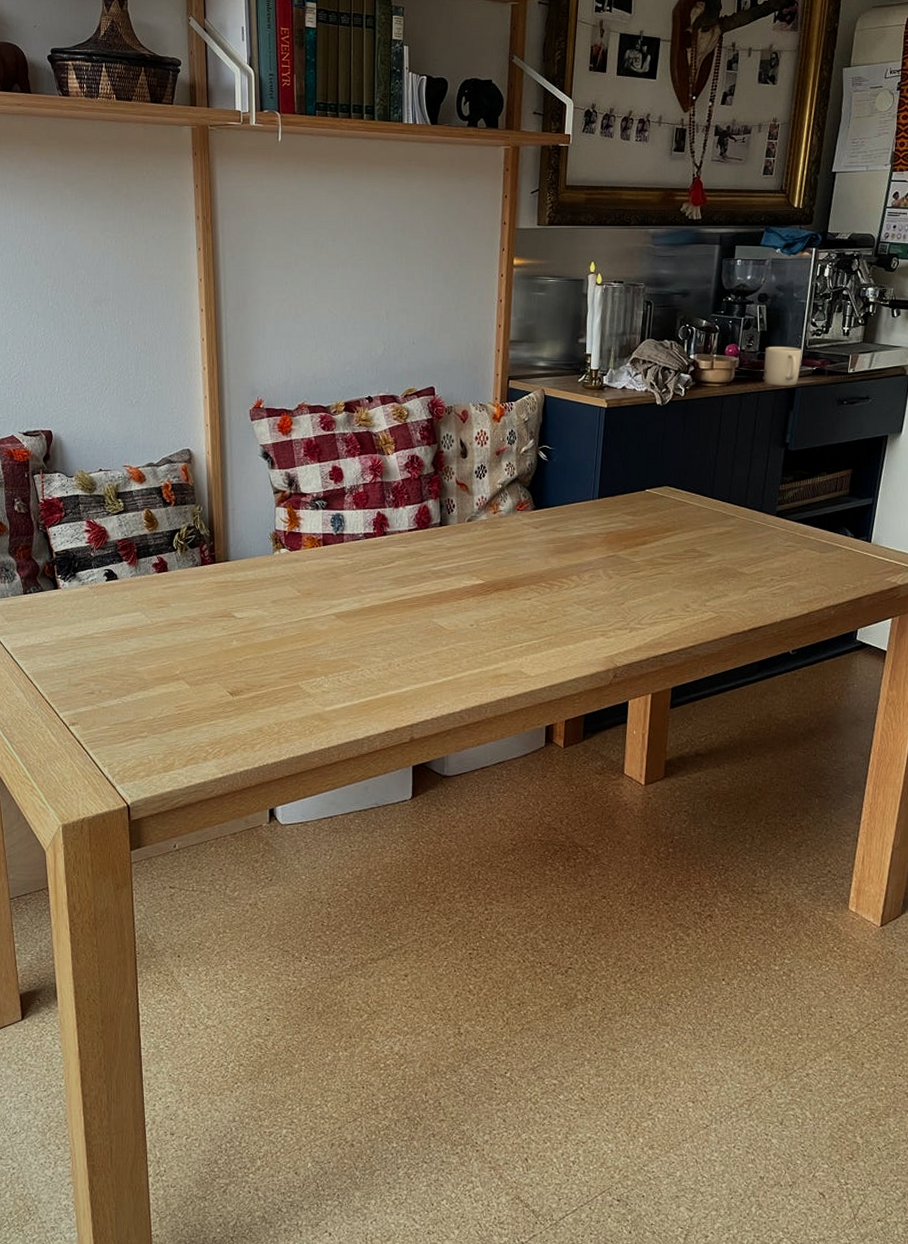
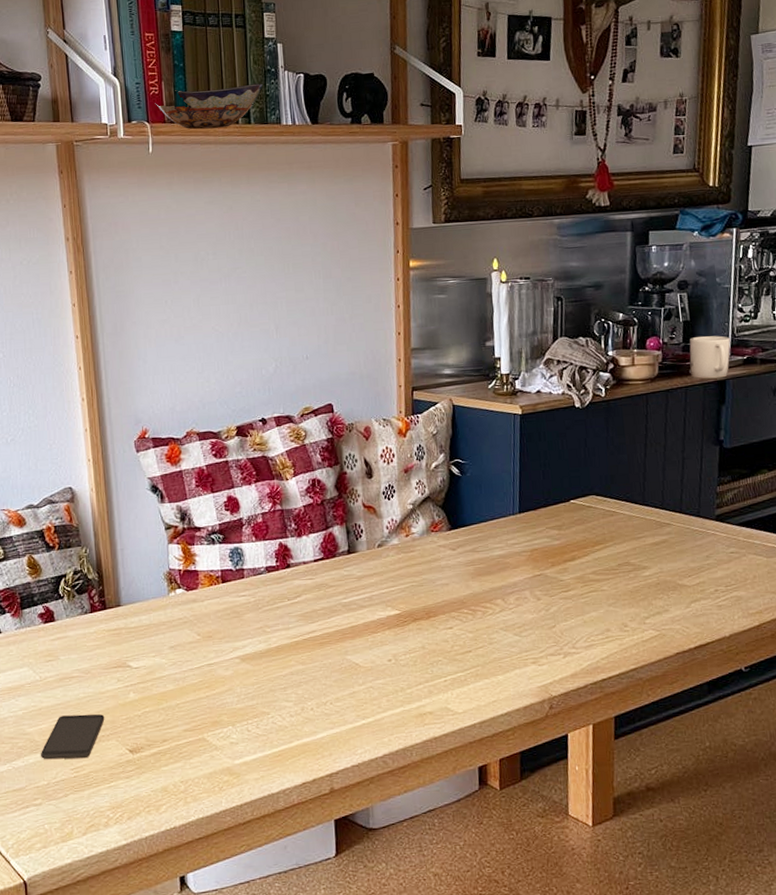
mobile phone: none [148,657,209,698] -> present [40,714,105,760]
decorative bowl: none [286,82,388,122] -> present [155,83,263,130]

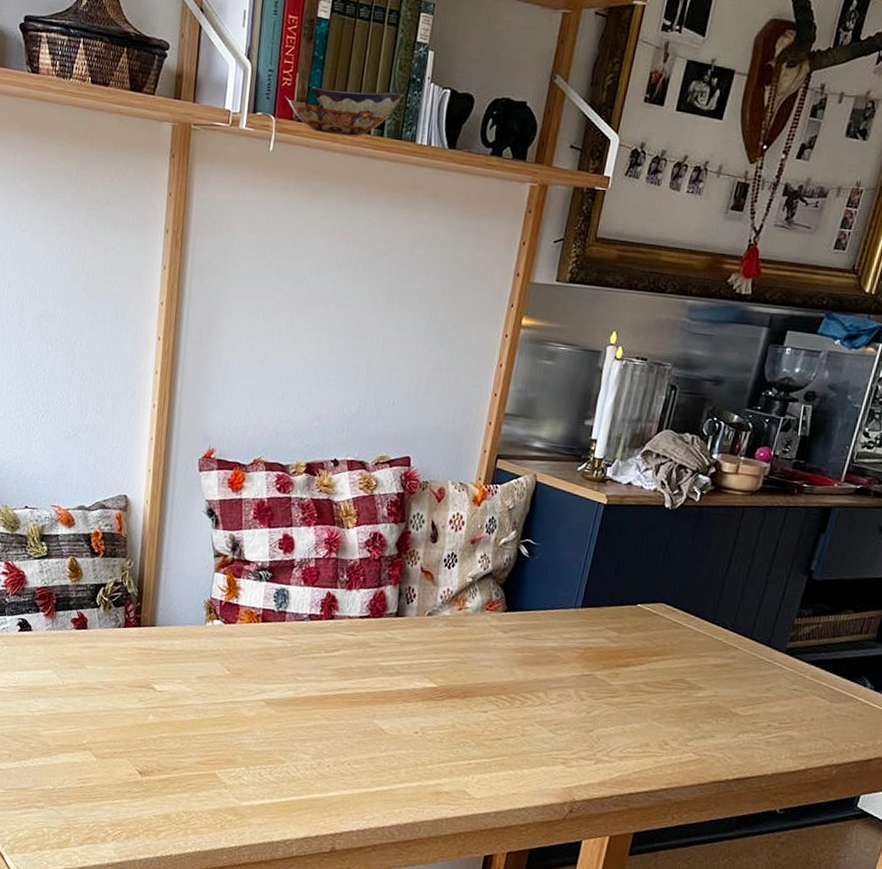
mobile phone: present [40,714,105,760] -> none [50,724,121,771]
mug: present [689,335,731,379] -> none [796,455,848,505]

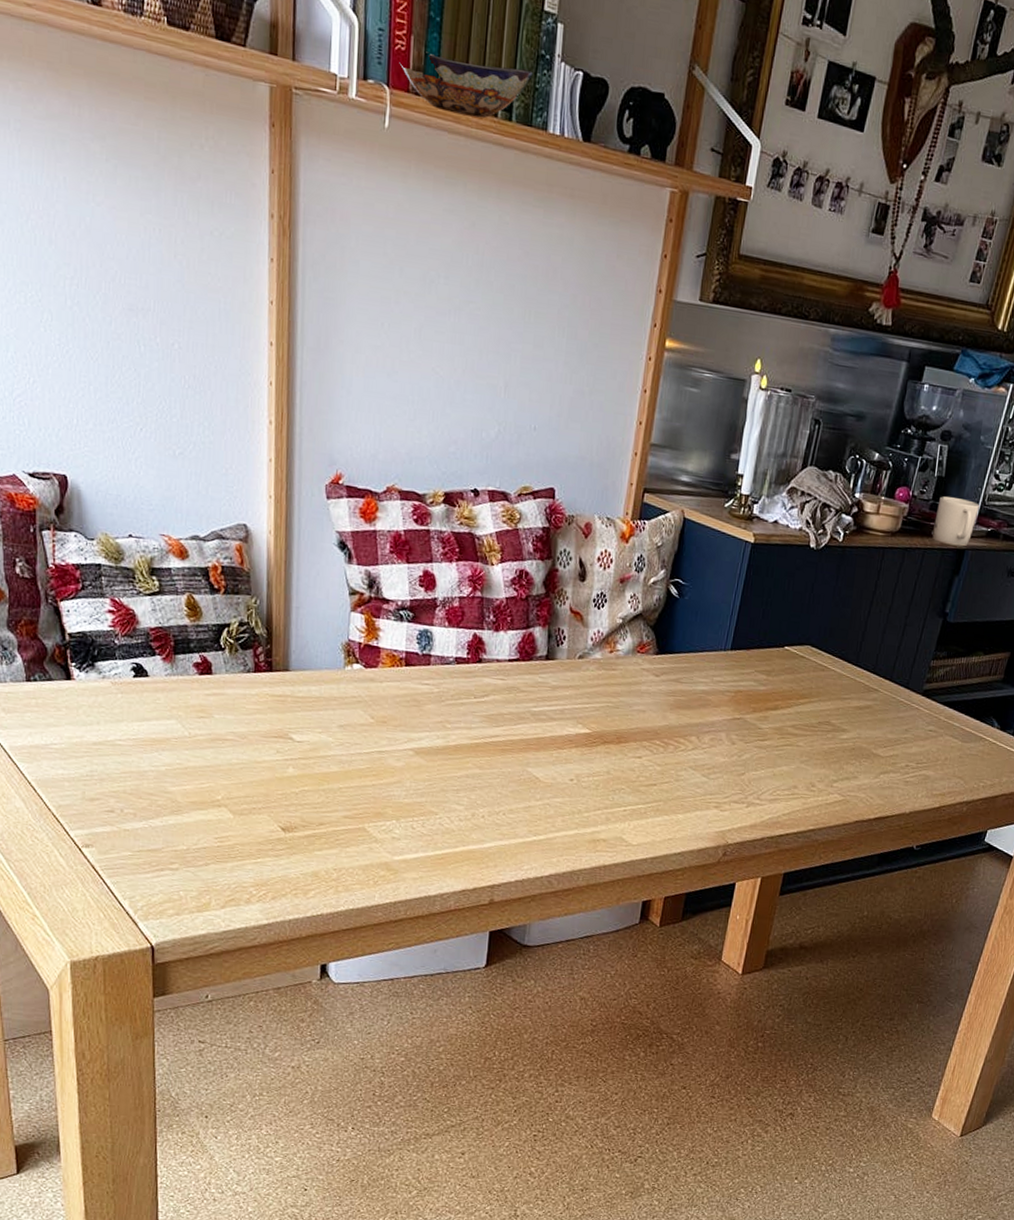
mug: none [796,455,848,505] -> present [932,496,981,547]

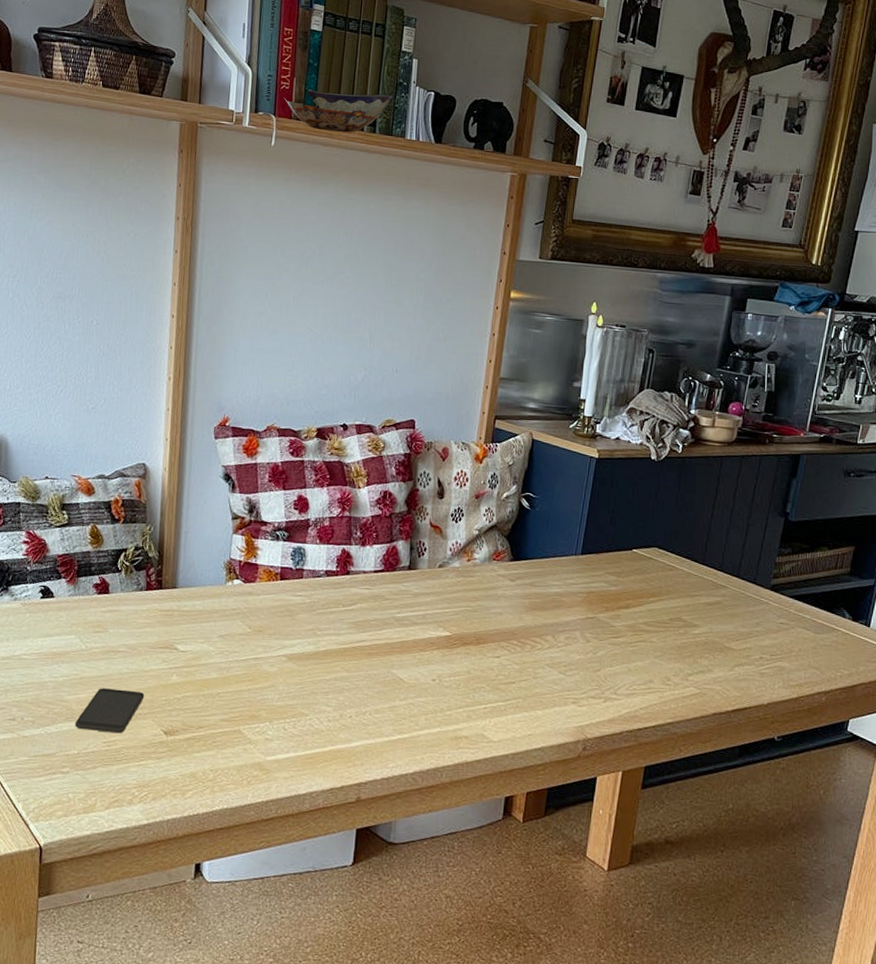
mobile phone: none [181,779,258,829] -> present [74,688,145,734]
mug: present [932,496,981,547] -> none [767,408,811,452]

